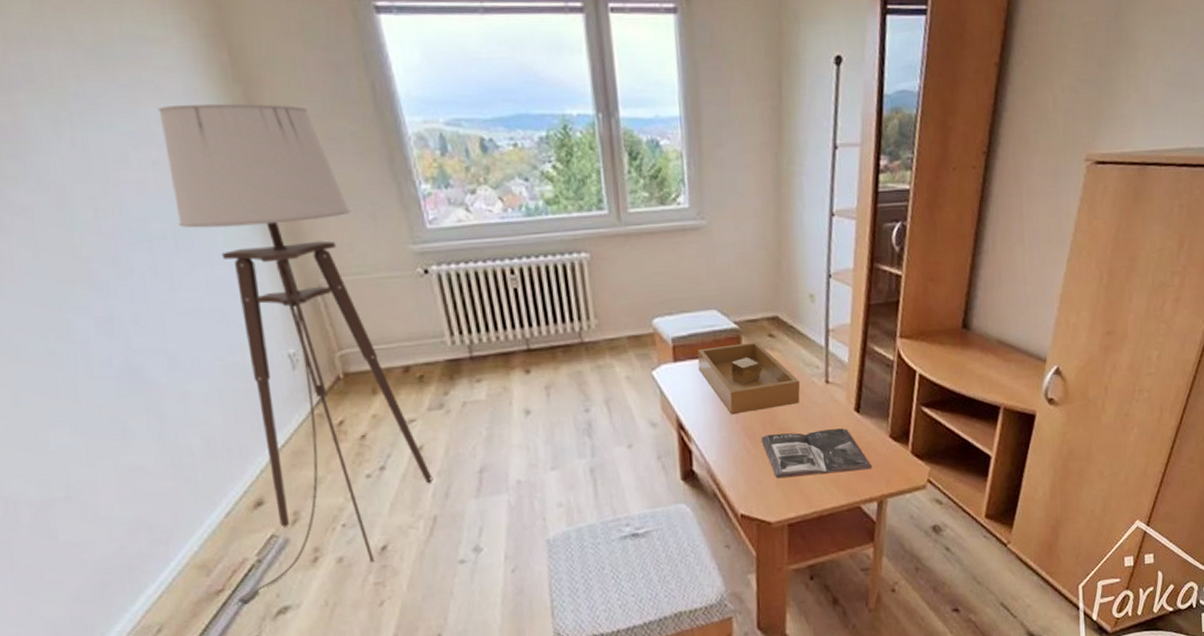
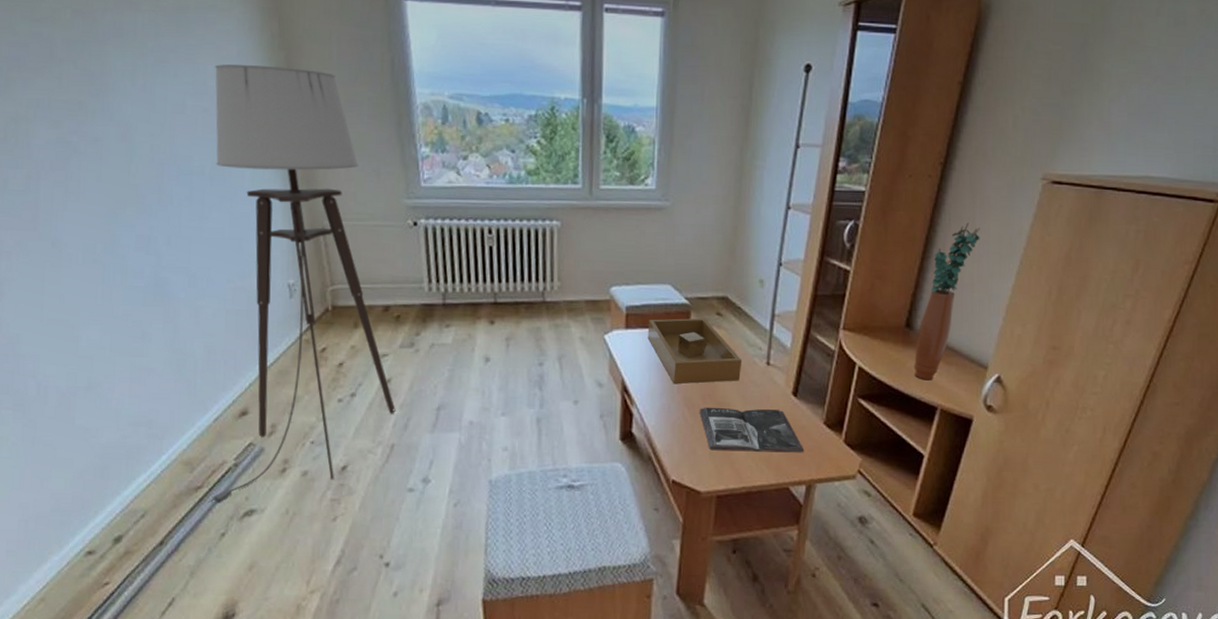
vase: none [974,213,1029,381] -> present [914,223,980,381]

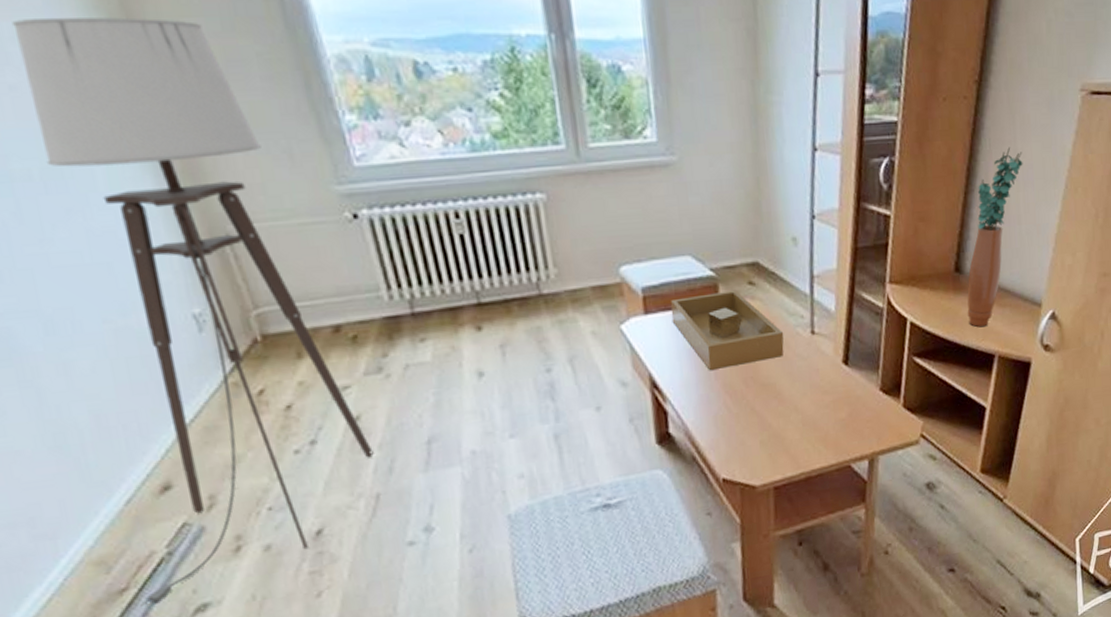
magazine: present [700,407,804,453] -> none [743,382,863,438]

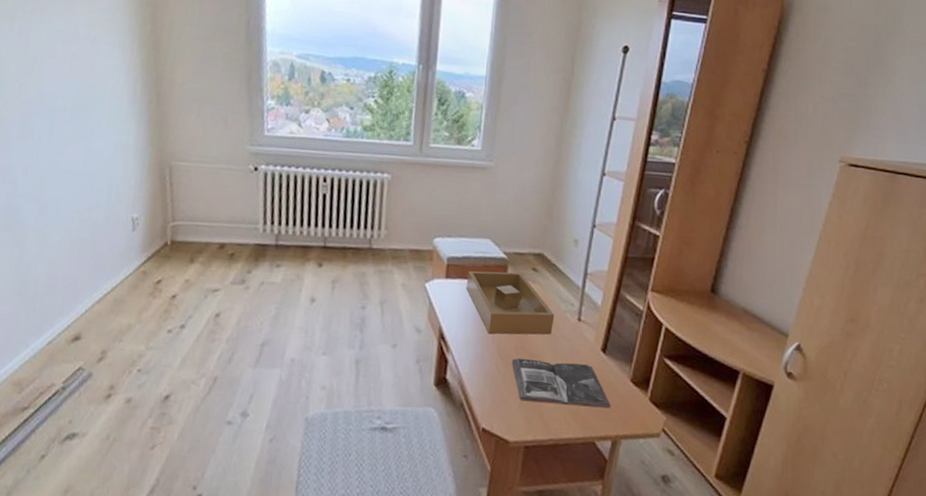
floor lamp: present [12,16,374,607] -> none [32,15,222,426]
magazine: none [743,382,863,438] -> present [512,358,611,409]
vase: present [967,147,1023,328] -> none [718,197,782,345]

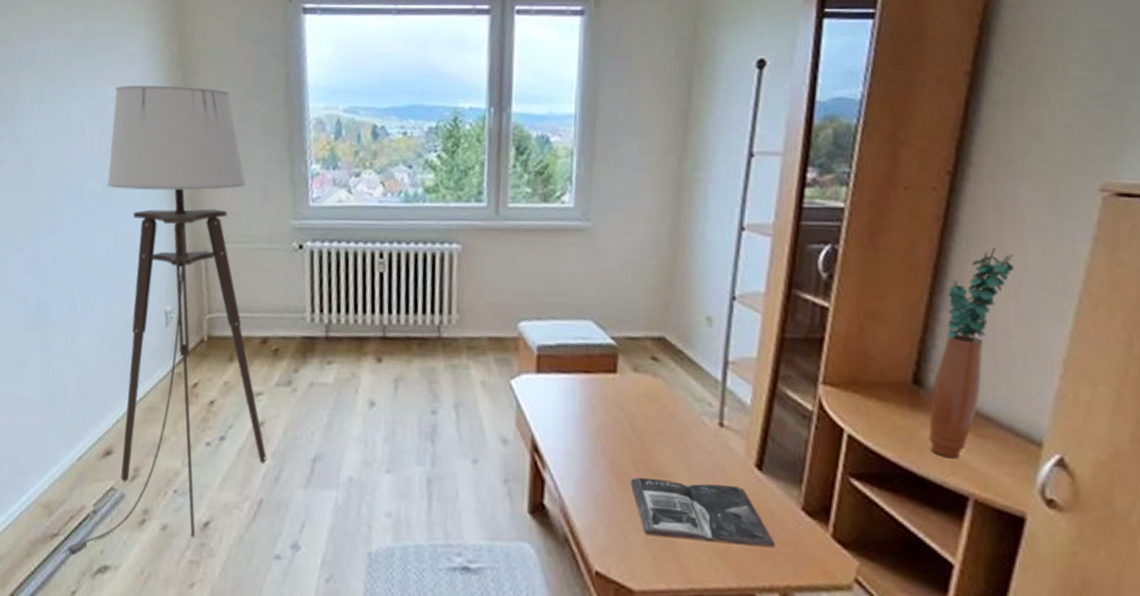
floor lamp: none [32,15,222,426] -> present [62,85,267,556]
tray: present [466,271,555,335] -> none [563,362,687,446]
vase: none [718,197,782,345] -> present [928,247,1015,459]

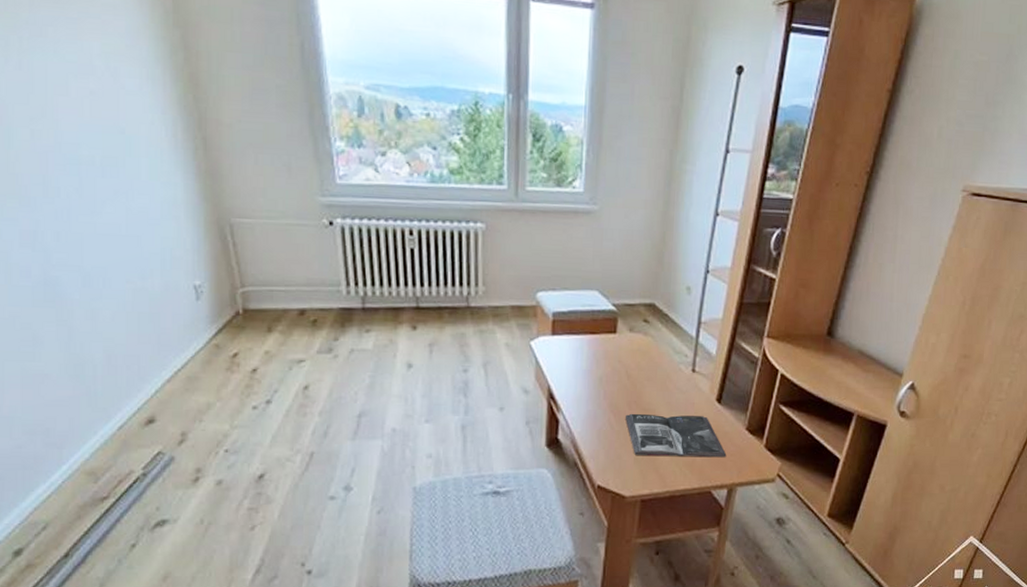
floor lamp: present [62,85,267,556] -> none [101,41,314,515]
vase: present [928,247,1015,459] -> none [833,233,902,388]

